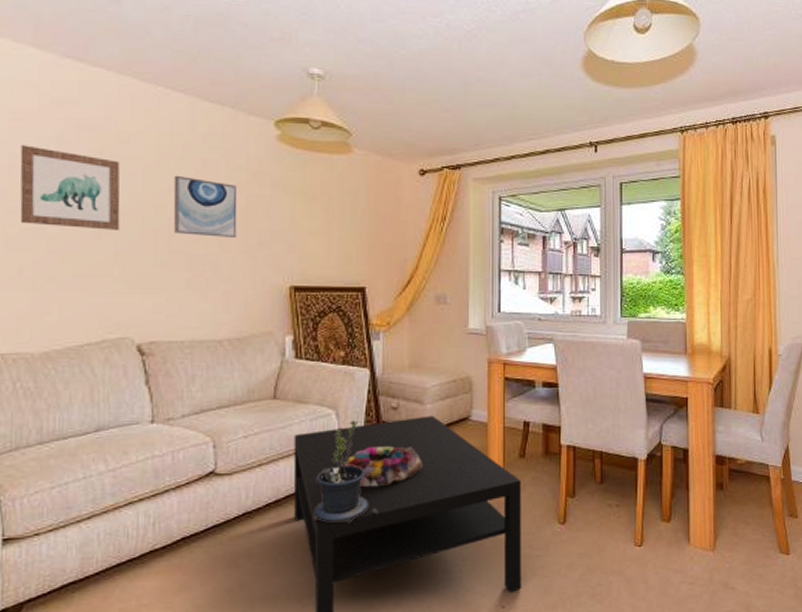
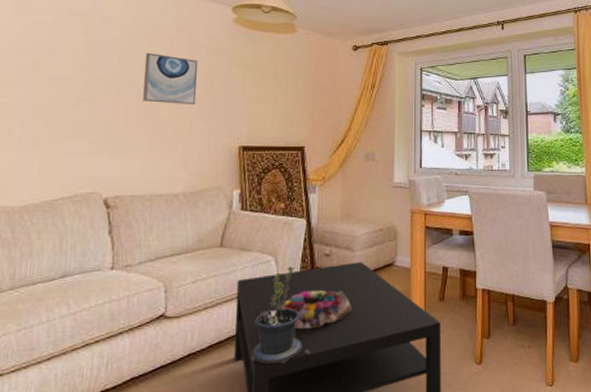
wall art: present [20,145,120,230] -> none [13,29,101,99]

